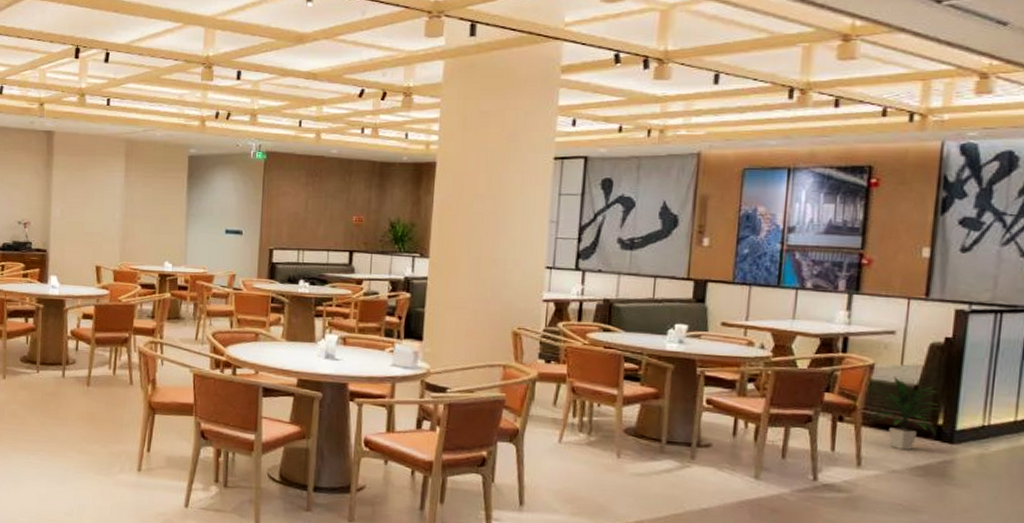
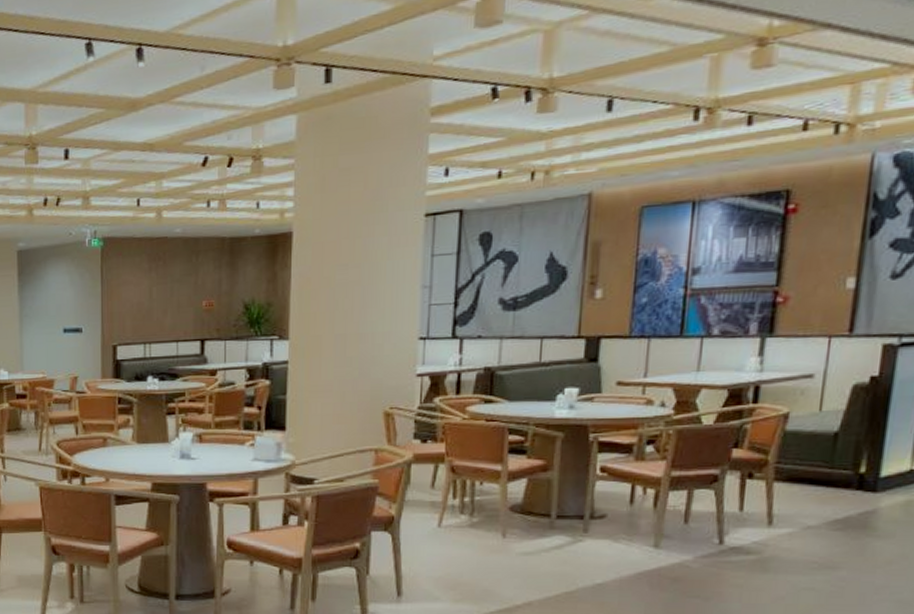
indoor plant: present [872,377,939,450] -> none [785,425,862,503]

